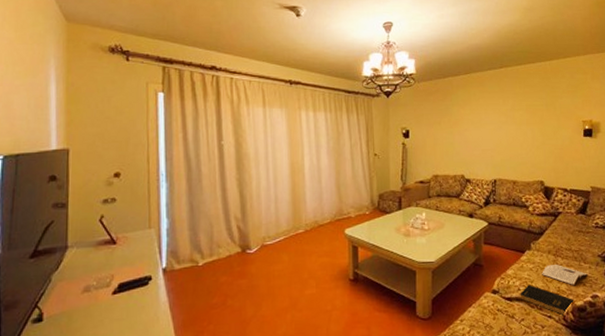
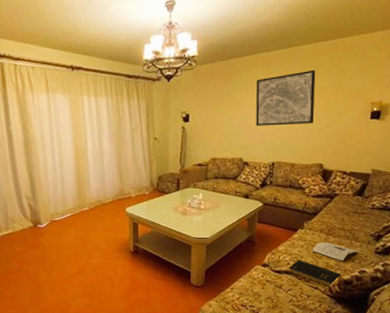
wall art: none [473,89,531,143] -> present [255,69,316,126]

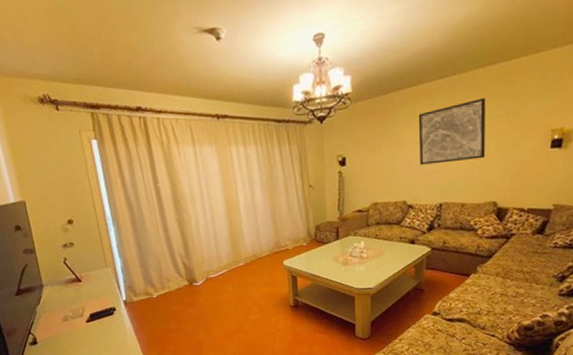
book: present [289,260,342,289] -> none [462,306,521,335]
magazine: present [311,242,358,262] -> none [486,286,539,307]

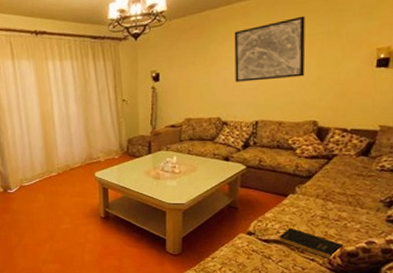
book: none [462,306,521,335] -> present [279,228,344,261]

